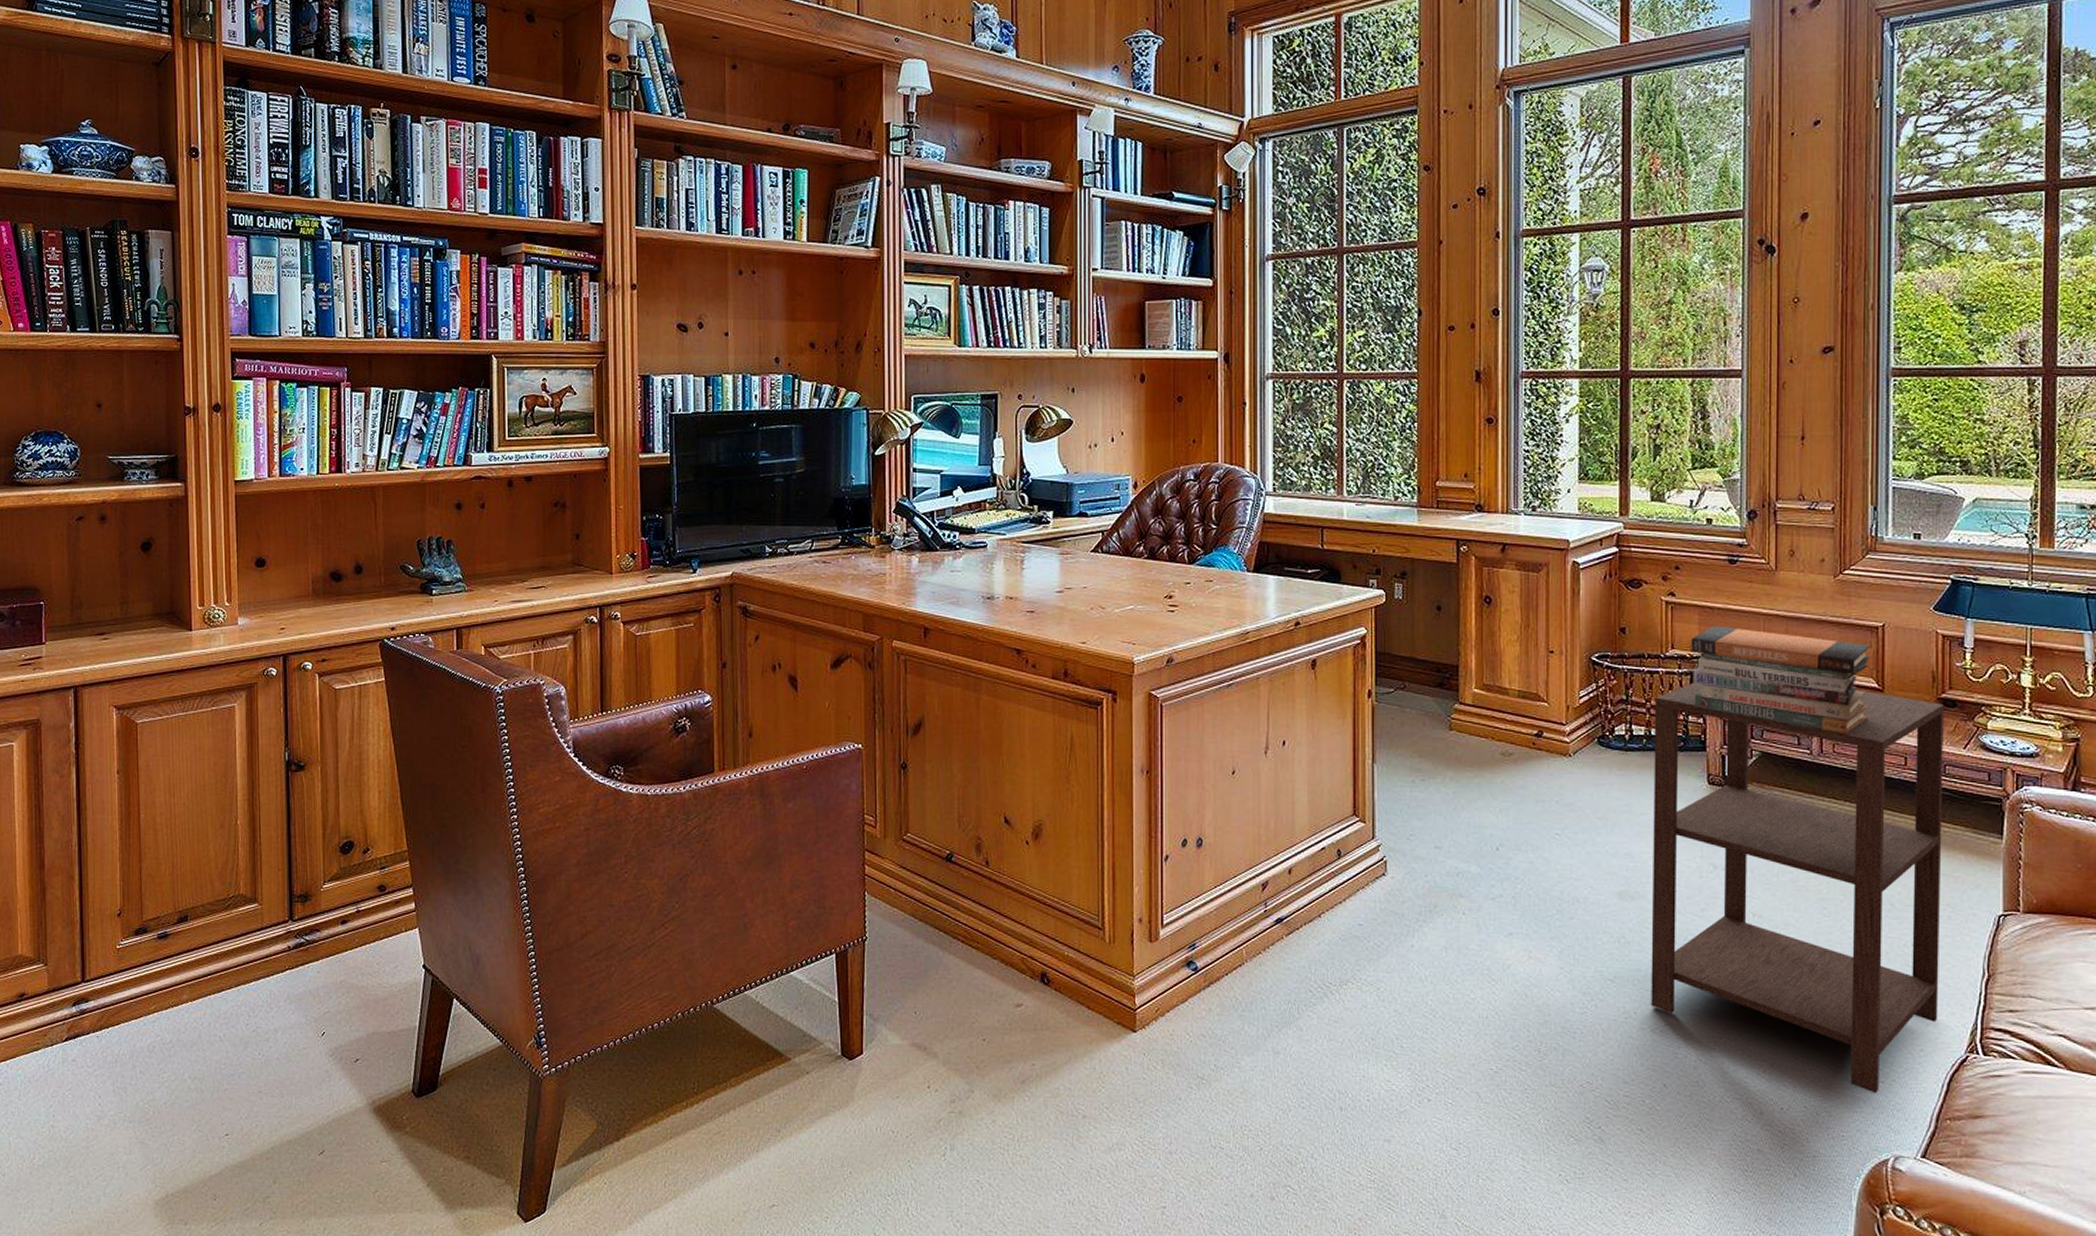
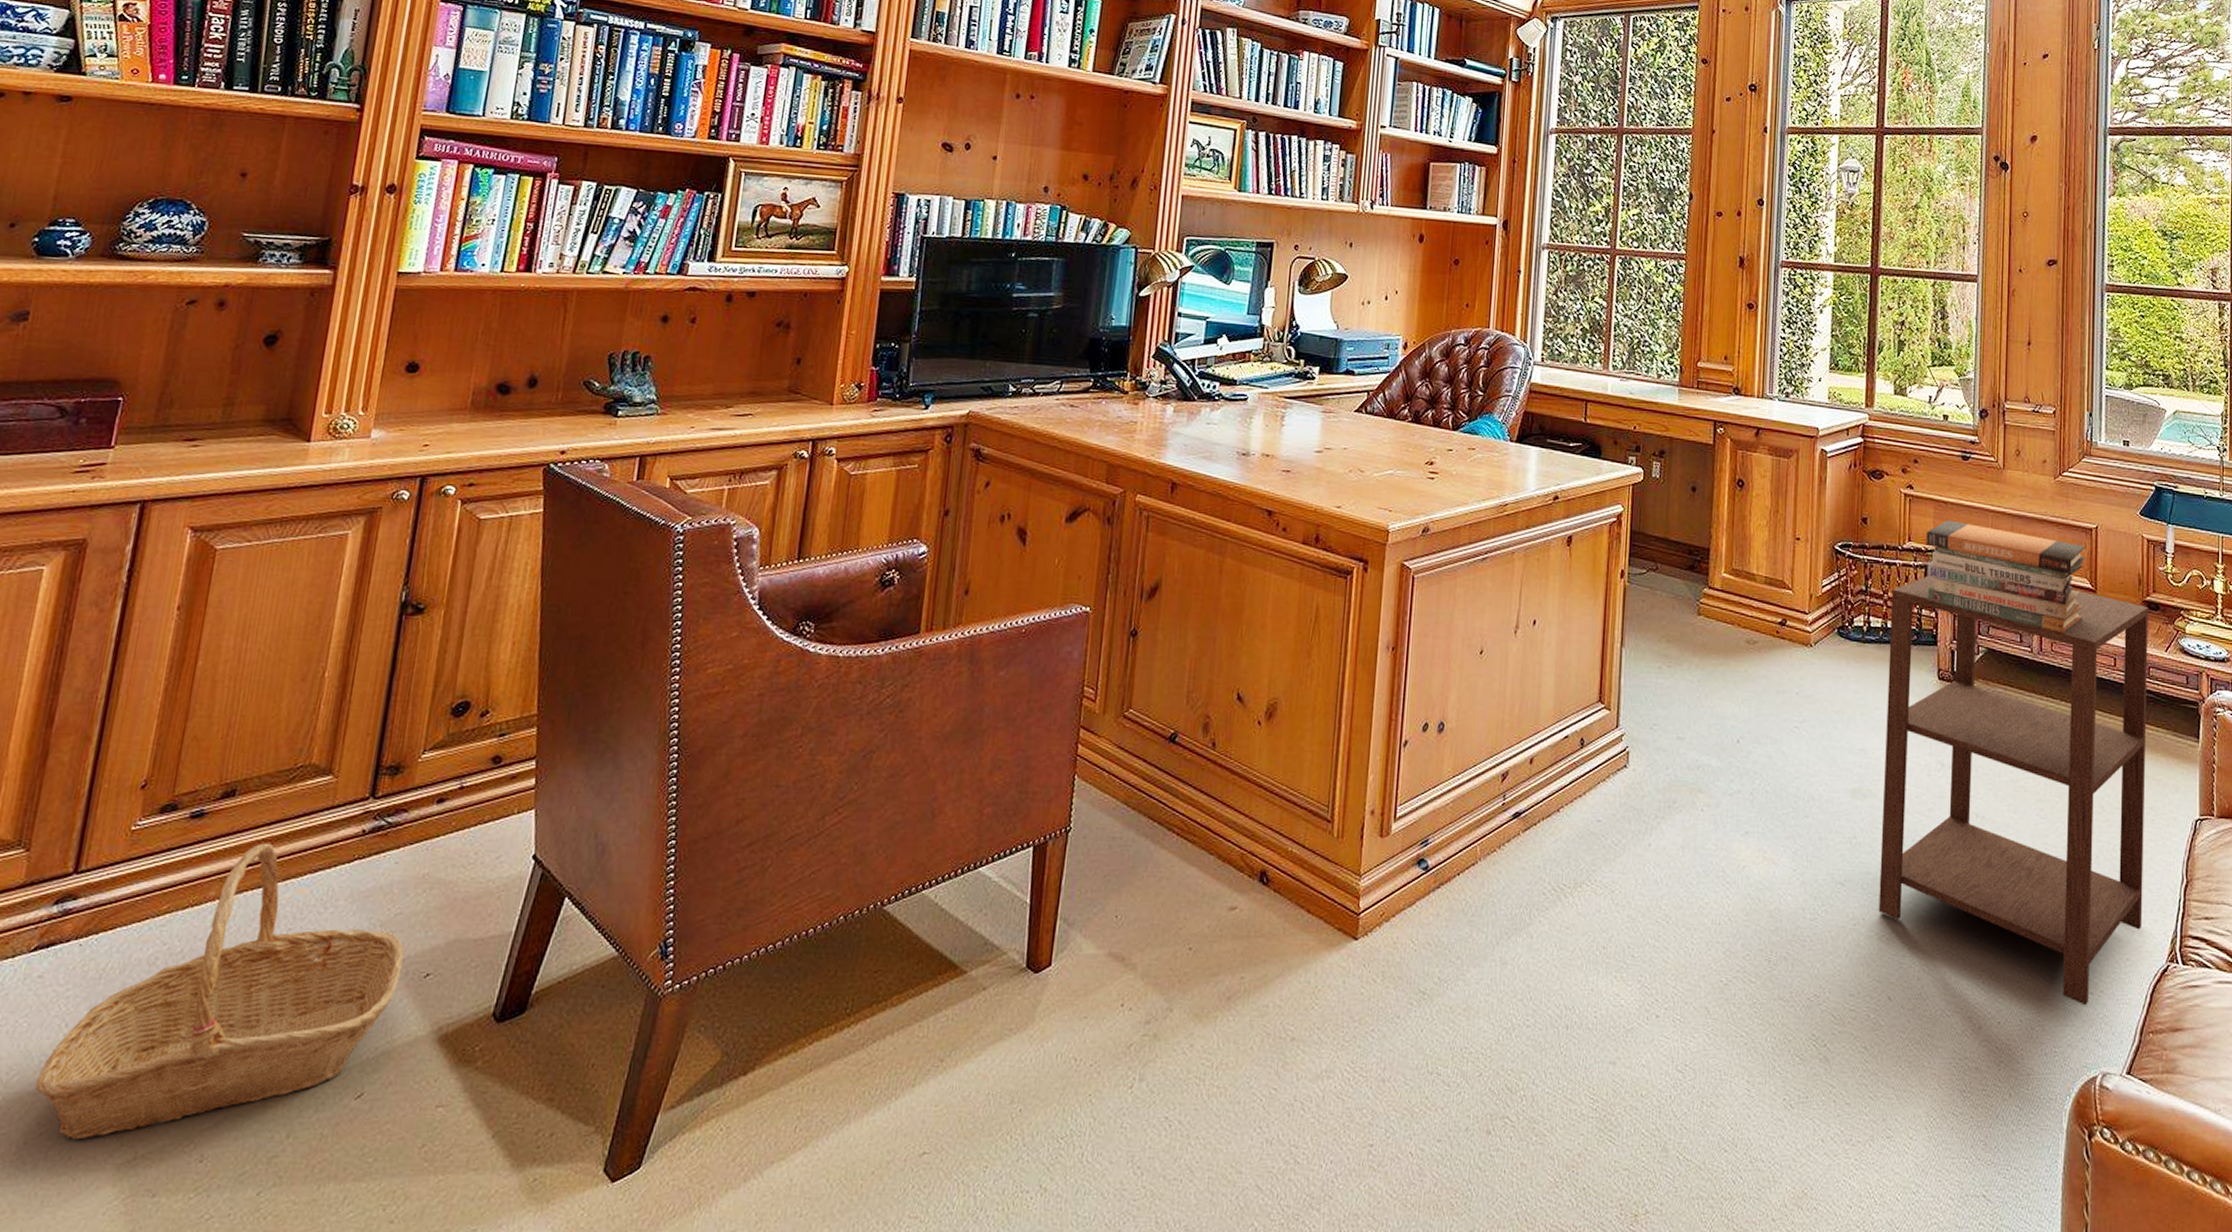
basket: none [86,957,336,1182] -> present [35,842,404,1140]

